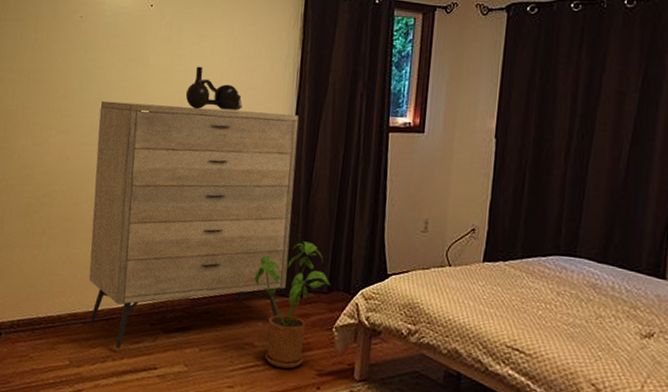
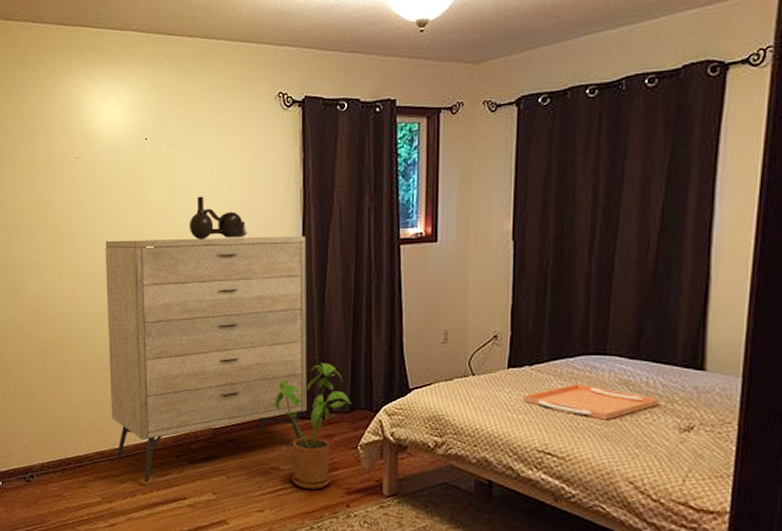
serving tray: none [495,282,624,321] -> present [522,383,660,420]

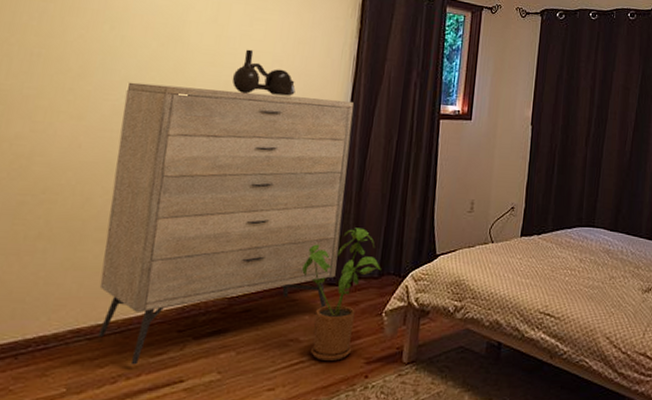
serving tray: present [522,383,660,420] -> none [530,251,630,283]

